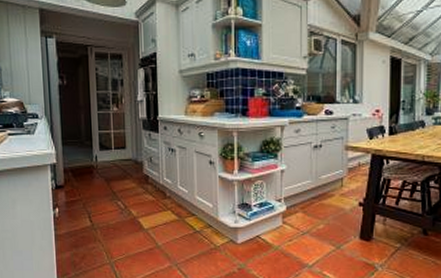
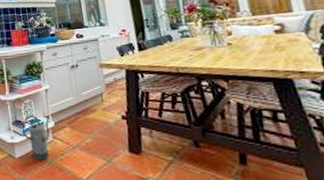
watering can: none [249,198,282,247] -> present [22,115,50,161]

